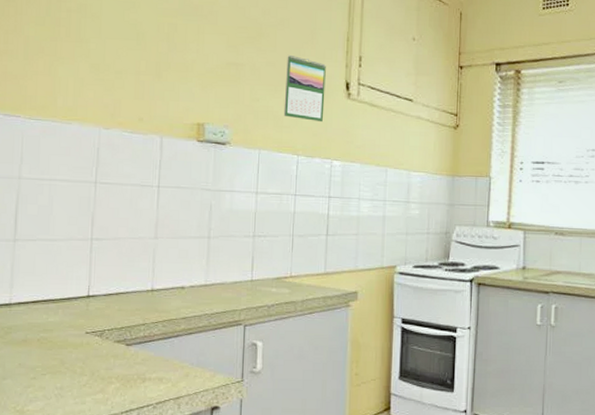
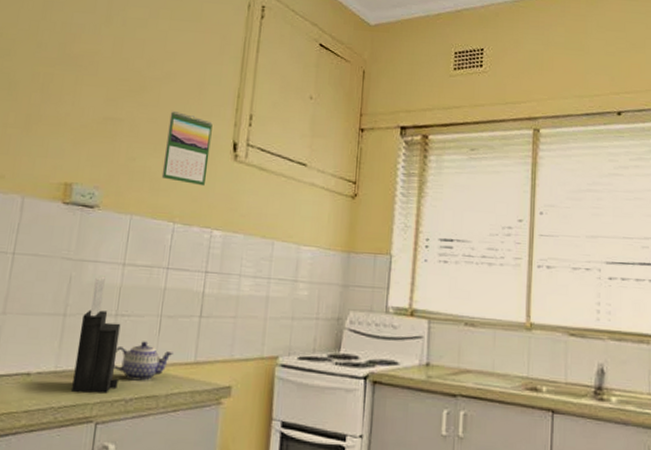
knife block: none [221,203,260,302] -> present [71,276,121,394]
teapot: none [256,257,306,290] -> present [114,341,173,381]

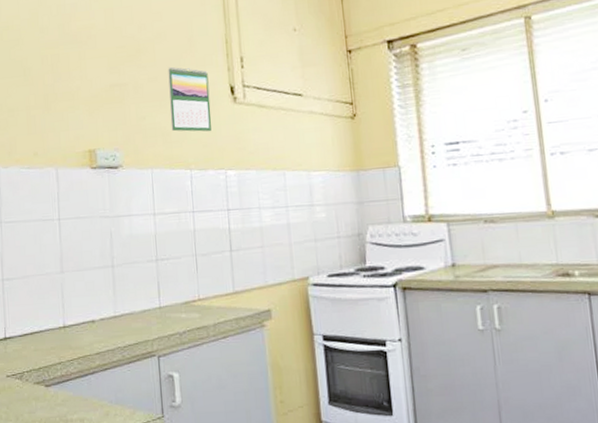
knife block: present [71,276,121,394] -> none [128,227,170,333]
teapot: present [114,341,173,381] -> none [163,279,213,316]

